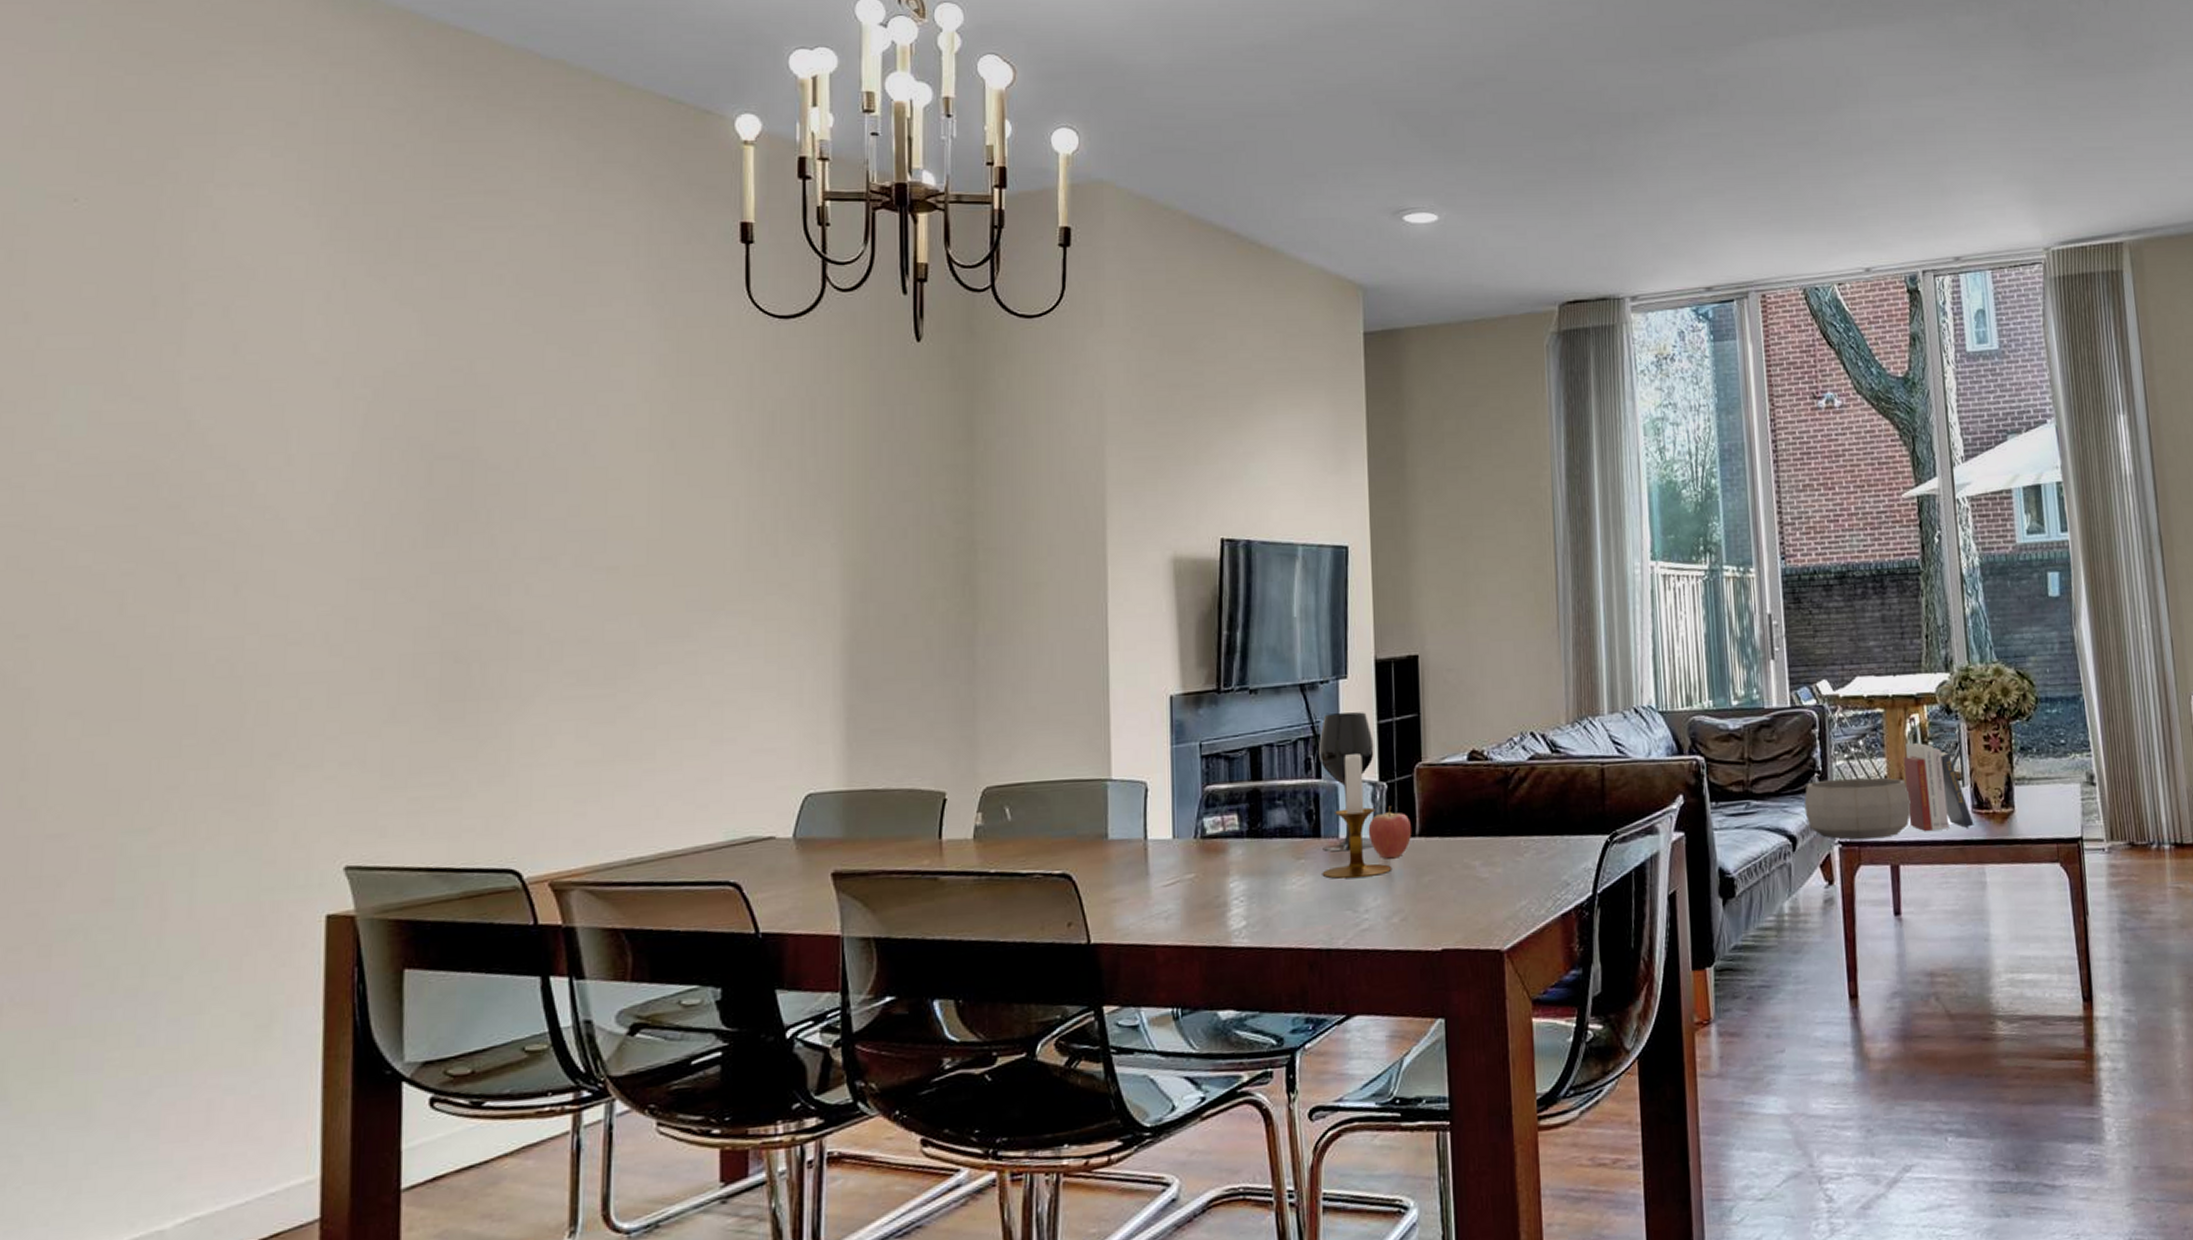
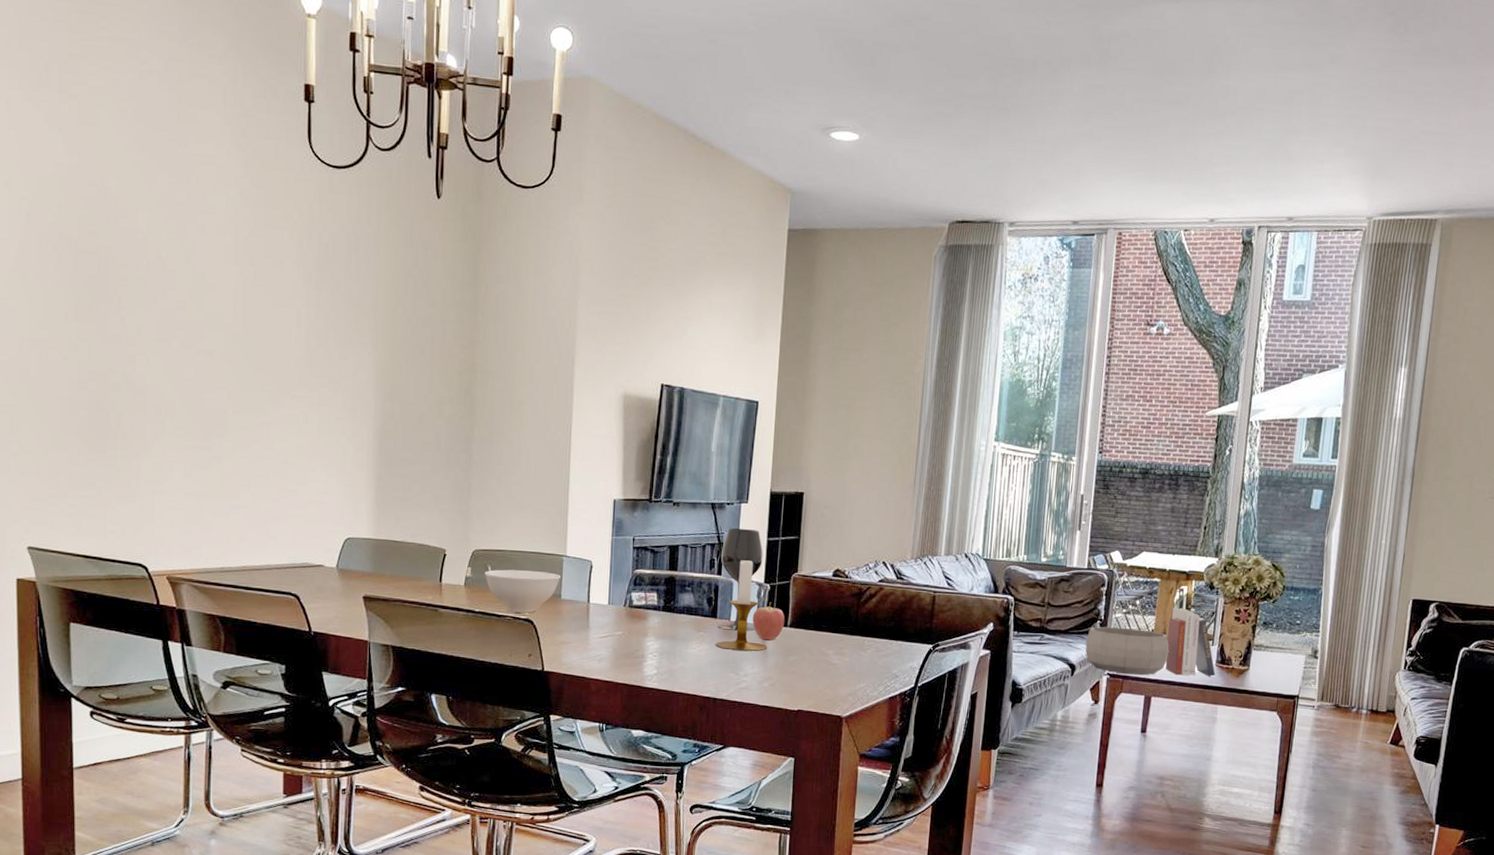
bowl: none [1001,805,1107,868] -> present [485,569,562,613]

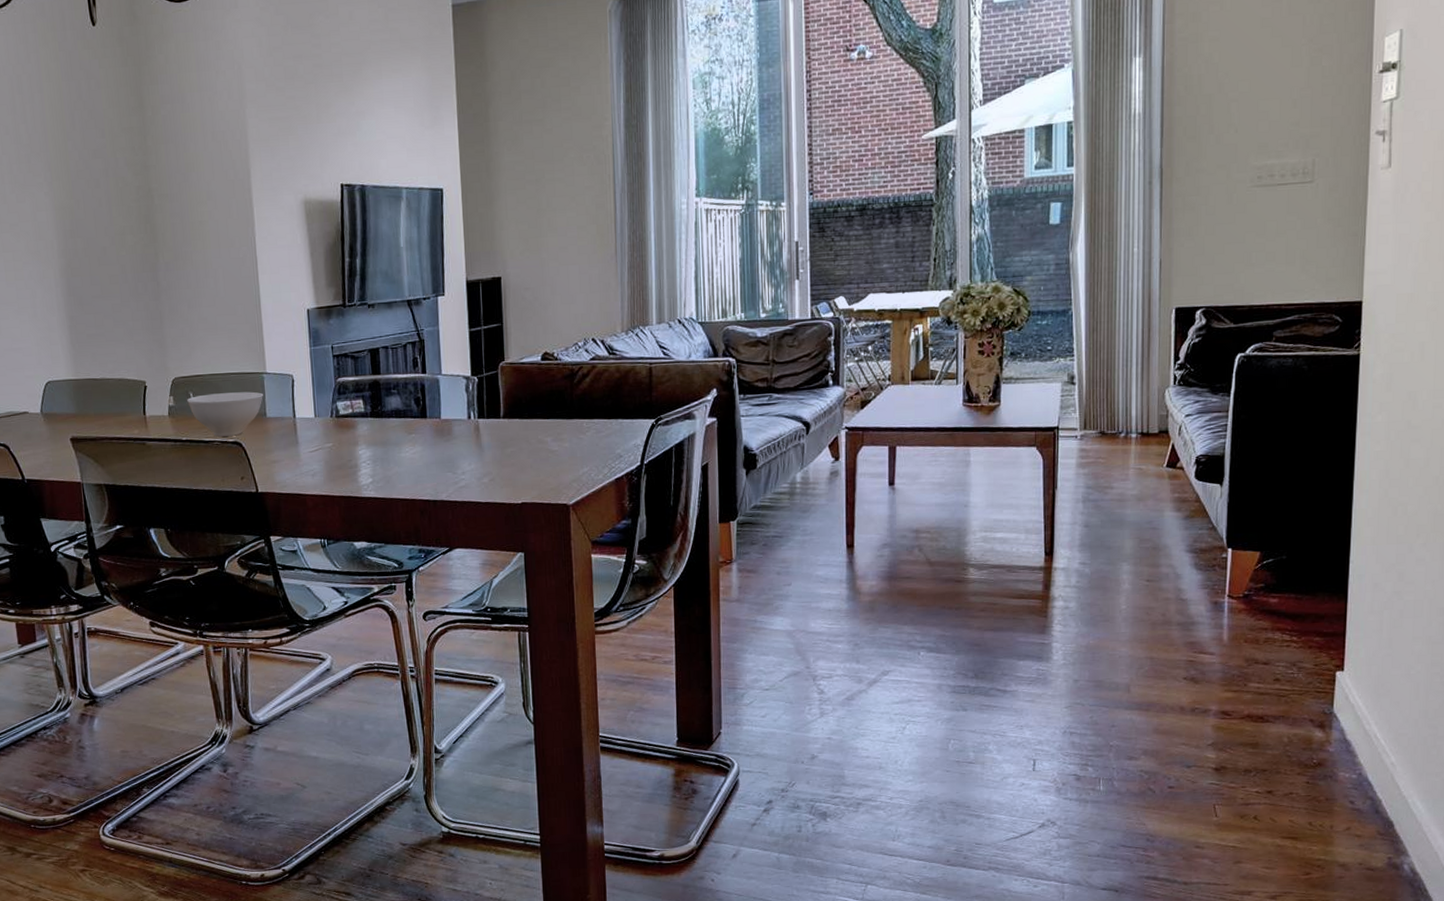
candlestick: present [715,560,768,651] -> none [428,354,483,449]
wineglass: present [717,528,763,632] -> none [423,322,468,429]
fruit: present [752,602,785,641] -> none [463,395,498,435]
decorative bowl: present [1085,626,1169,676] -> none [818,376,910,426]
books: present [1165,607,1216,677] -> none [906,348,964,420]

